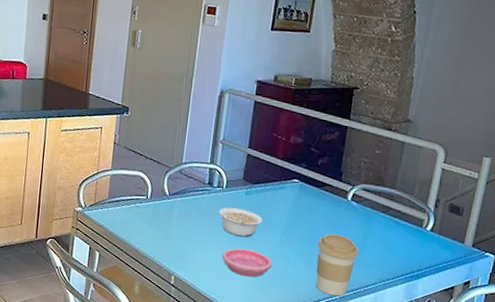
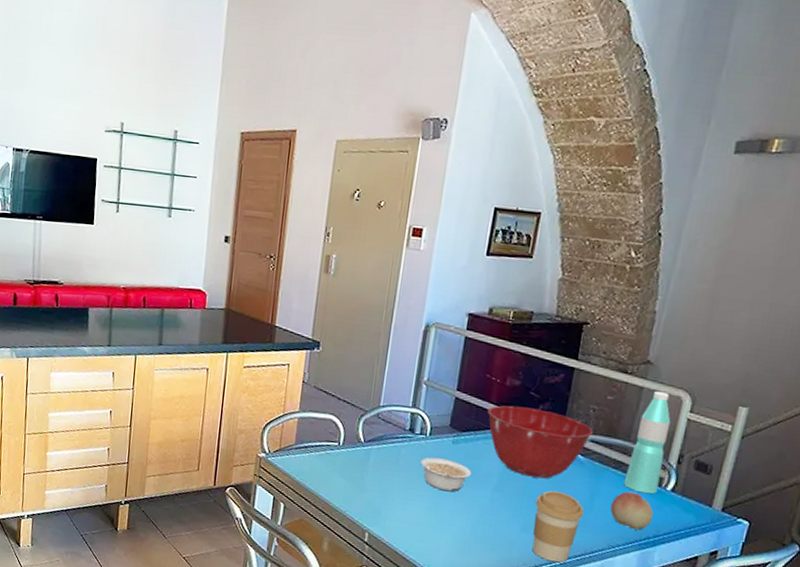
saucer: present [222,248,273,277] -> none [424,504,482,538]
mixing bowl: none [275,160,365,223] -> present [487,405,593,479]
fruit: none [380,232,416,266] -> present [610,491,654,530]
water bottle: none [391,146,429,234] -> present [623,391,671,495]

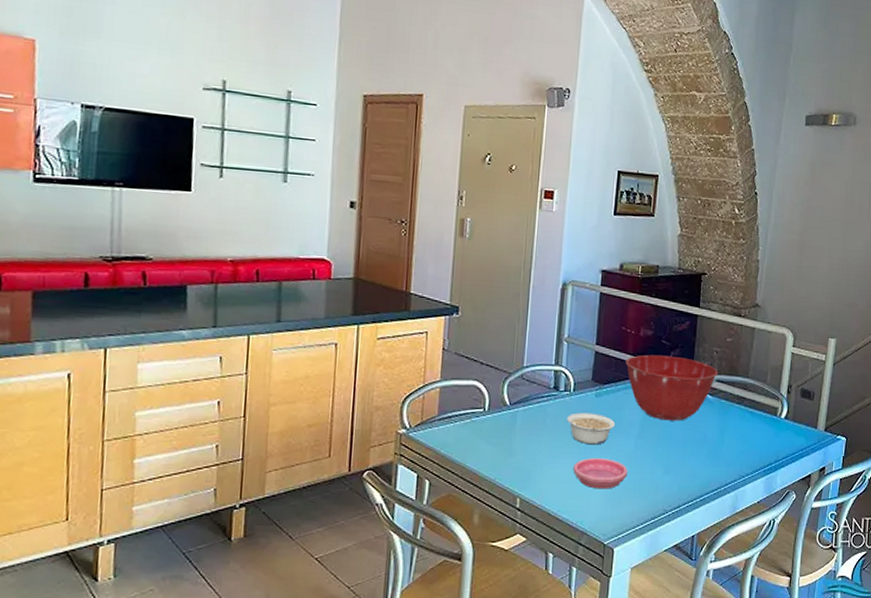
saucer: none [424,504,482,538] -> present [573,458,628,489]
coffee cup: present [532,491,584,563] -> none [674,432,717,499]
fruit: present [610,491,654,530] -> none [738,423,773,458]
water bottle: present [623,391,671,495] -> none [746,331,779,424]

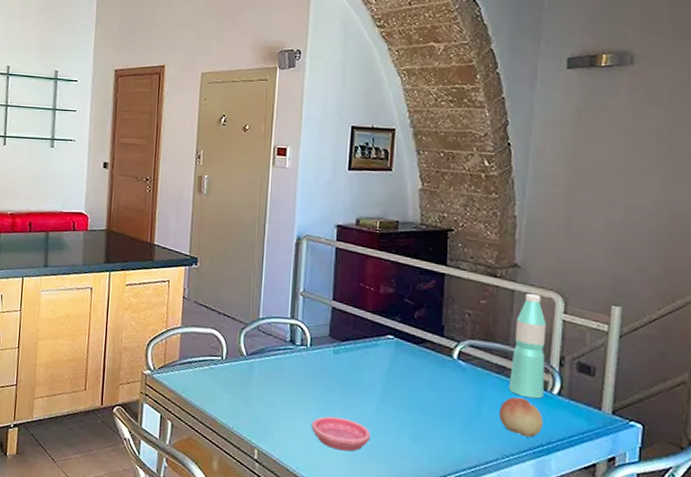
legume: present [566,412,616,445] -> none [303,368,356,404]
mixing bowl: present [625,354,718,421] -> none [365,313,471,387]
fruit: none [738,423,773,458] -> present [499,396,543,438]
water bottle: none [746,331,779,424] -> present [508,294,547,399]

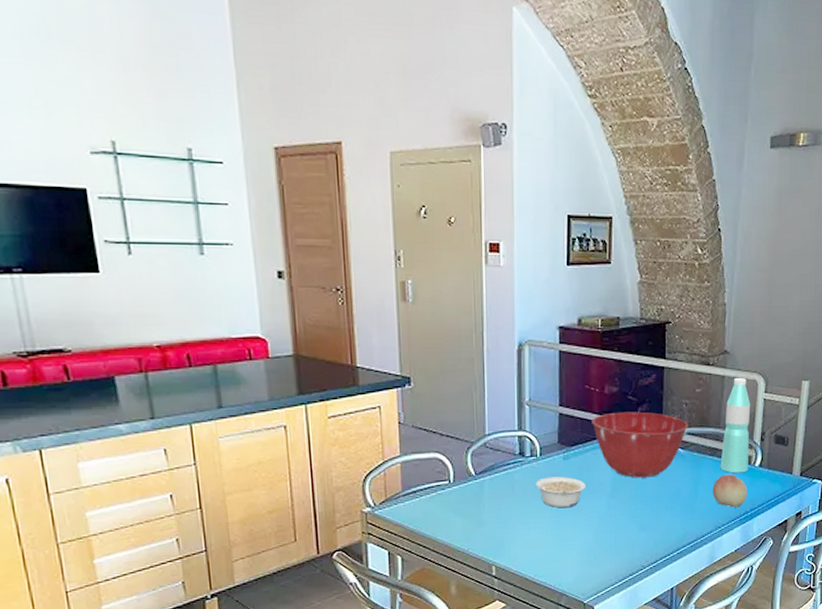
legume: none [303,368,356,404] -> present [535,476,587,508]
saucer: present [312,416,371,452] -> none [547,520,603,551]
mixing bowl: none [365,313,471,387] -> present [591,411,688,478]

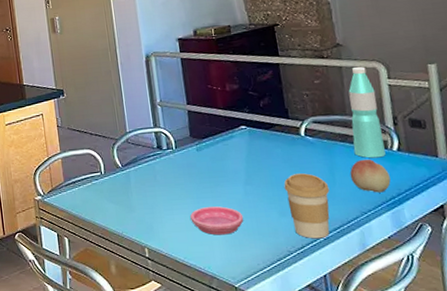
legume: present [535,476,587,508] -> none [174,166,222,195]
saucer: none [547,520,603,551] -> present [190,206,244,235]
mixing bowl: present [591,411,688,478] -> none [218,104,313,166]
coffee cup: none [648,487,691,553] -> present [284,173,330,239]

